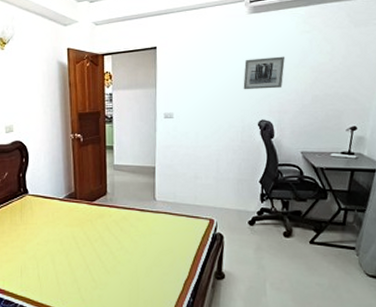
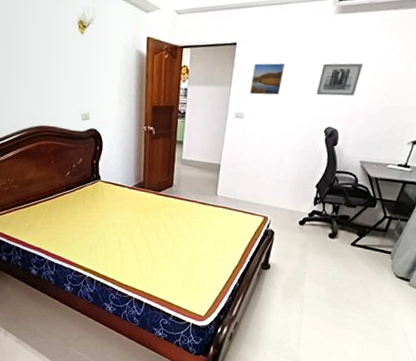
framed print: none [176,63,208,94] -> present [250,63,286,95]

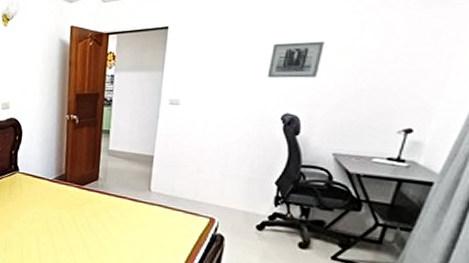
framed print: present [250,63,286,95] -> none [186,45,227,80]

